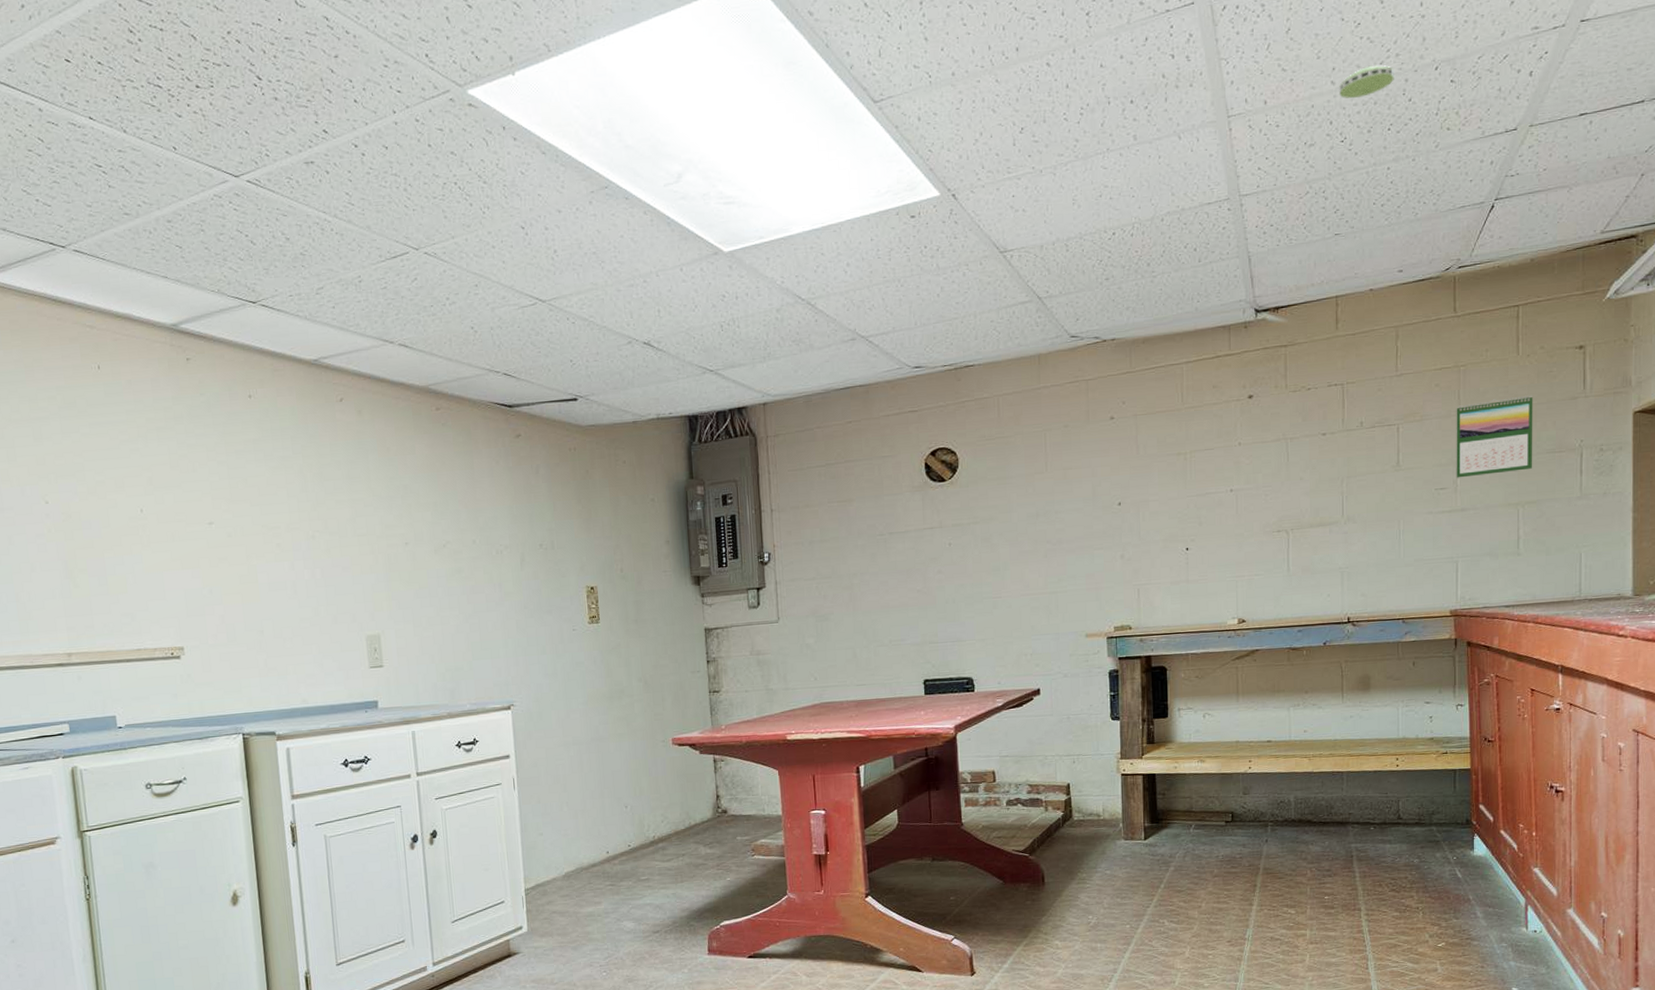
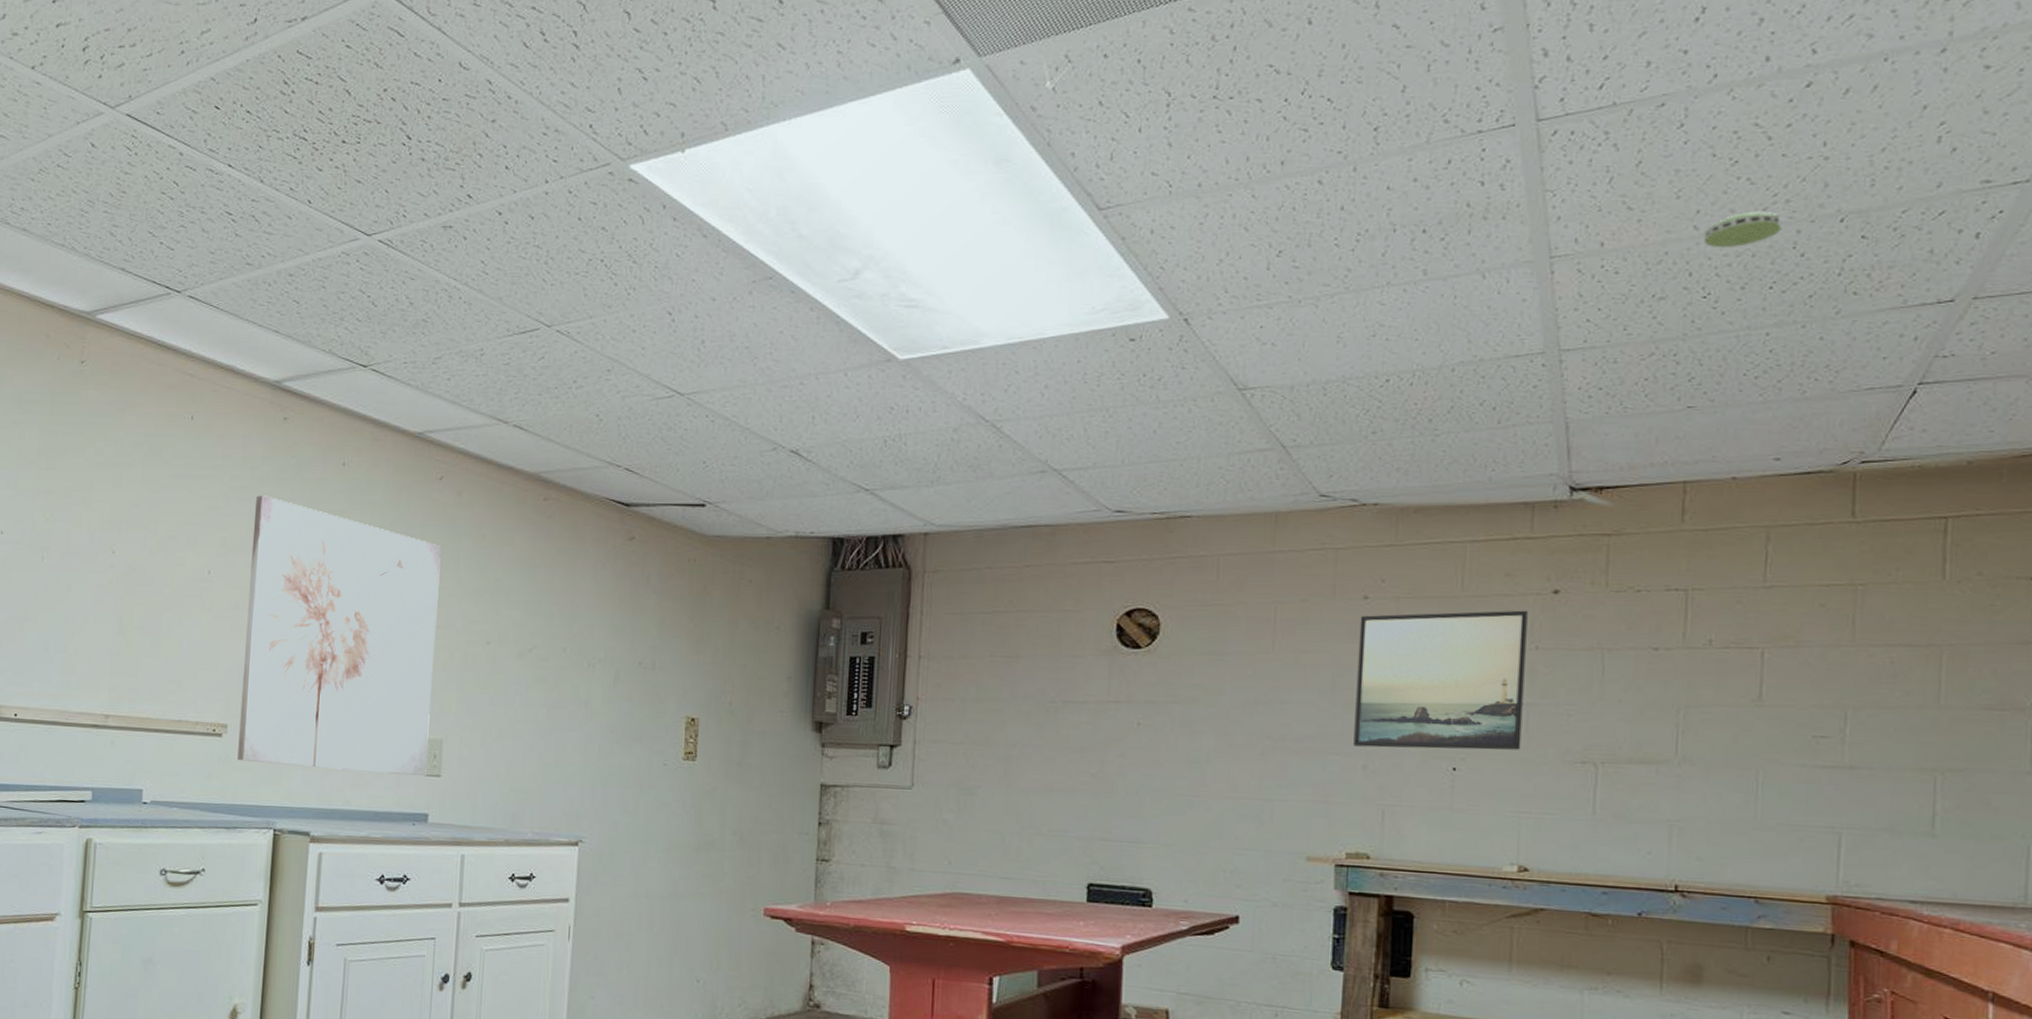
wall art: none [173,433,370,678] -> present [237,495,441,777]
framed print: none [1109,414,1234,541] -> present [1353,610,1528,751]
calendar: present [1456,395,1533,478] -> none [1844,631,1964,728]

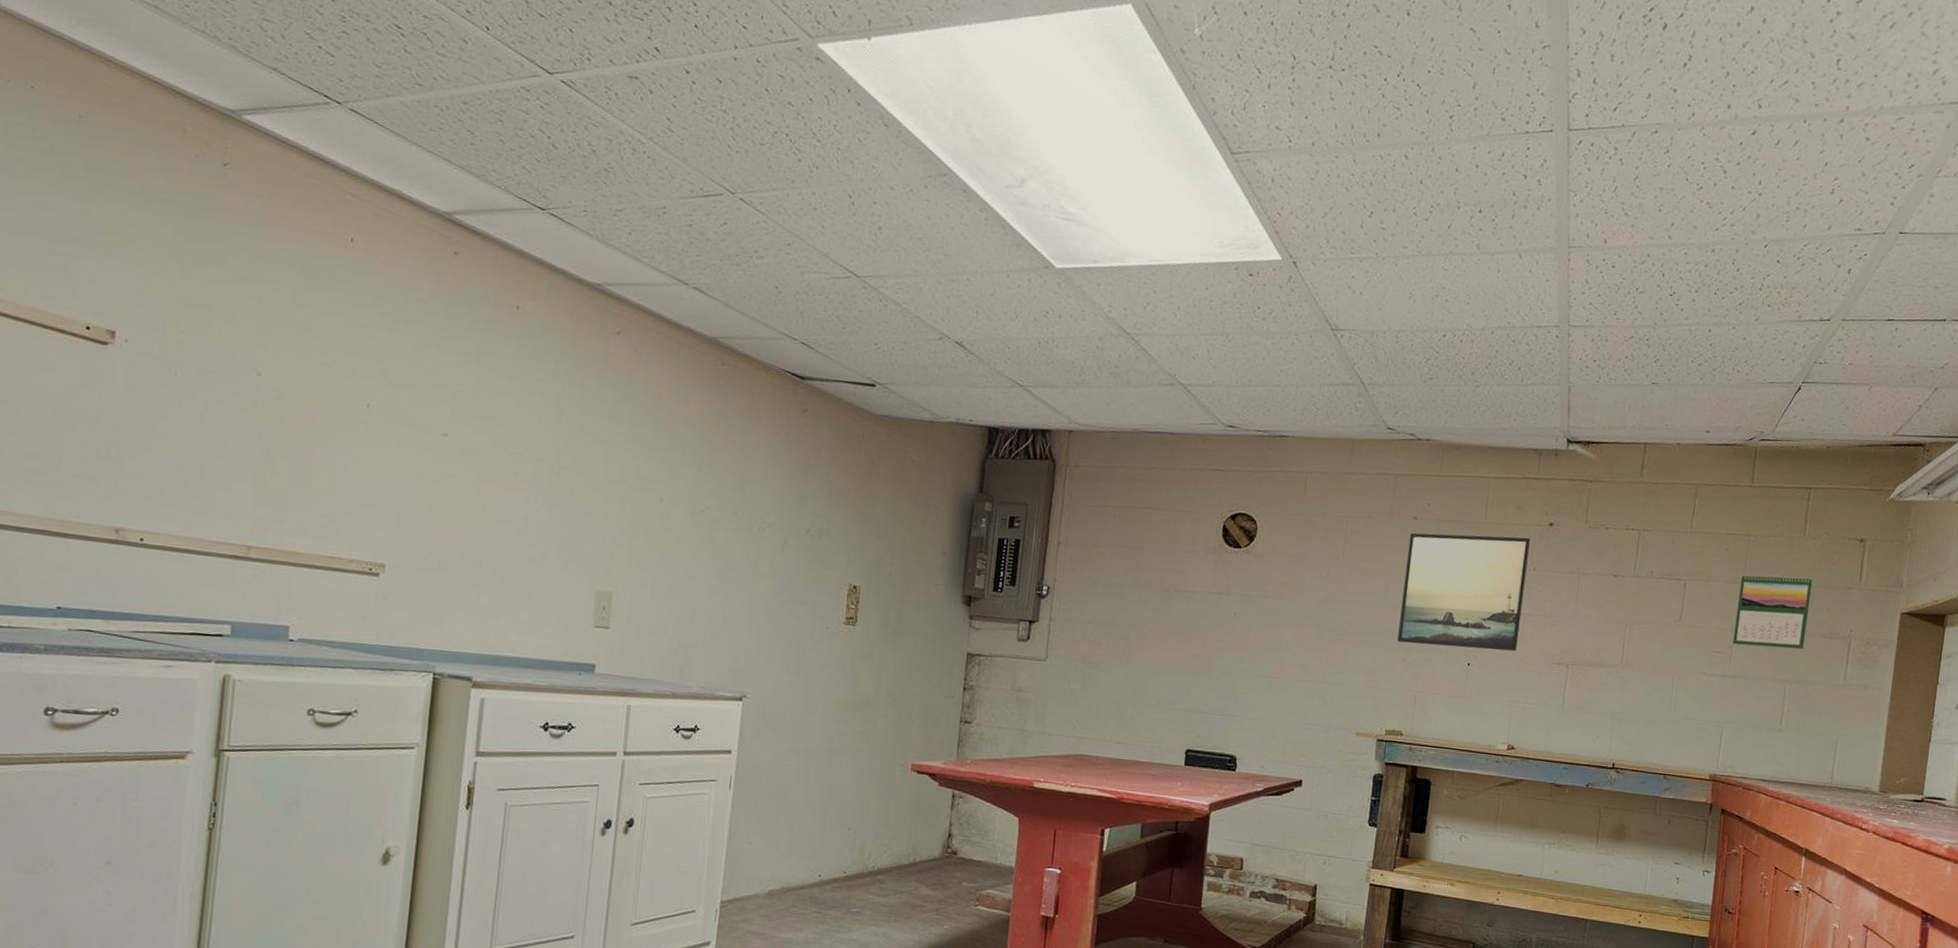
wall art: present [237,495,441,777] -> none [395,330,617,628]
smoke detector: present [1704,211,1782,248] -> none [1674,228,1728,258]
calendar: none [1844,631,1964,728] -> present [1732,573,1813,650]

